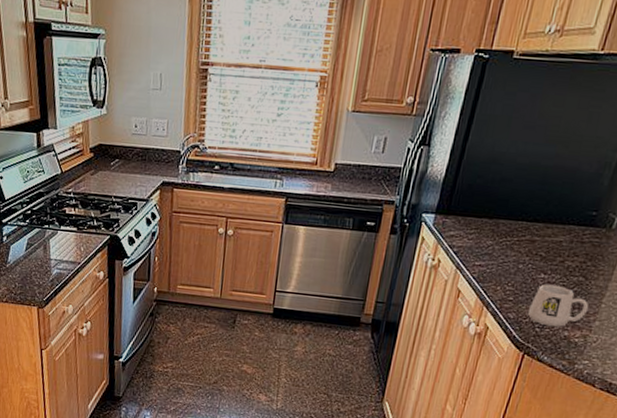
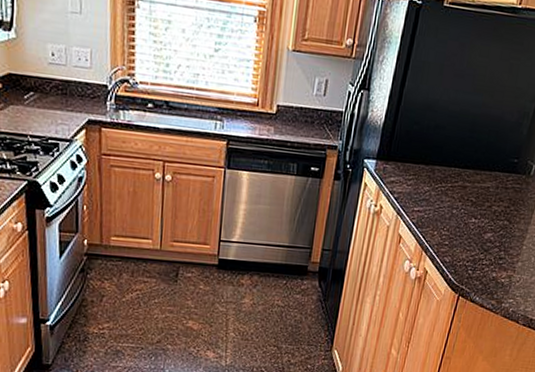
mug: present [527,284,589,328] -> none [461,228,513,269]

